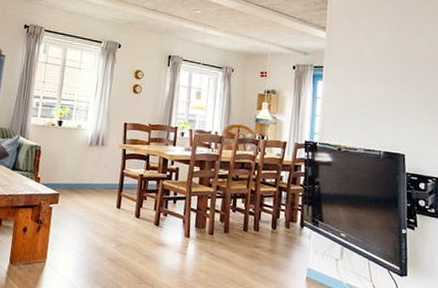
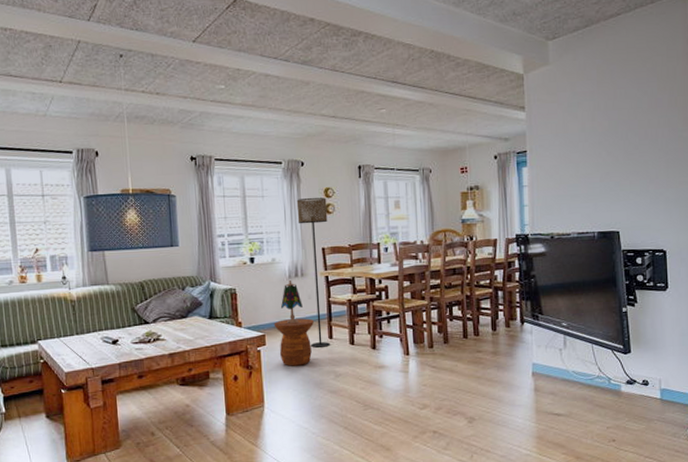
side table: none [68,182,106,230] -> present [273,318,314,367]
table lamp: none [78,147,98,188] -> present [281,280,303,324]
floor lamp: none [99,76,136,216] -> present [296,197,330,348]

